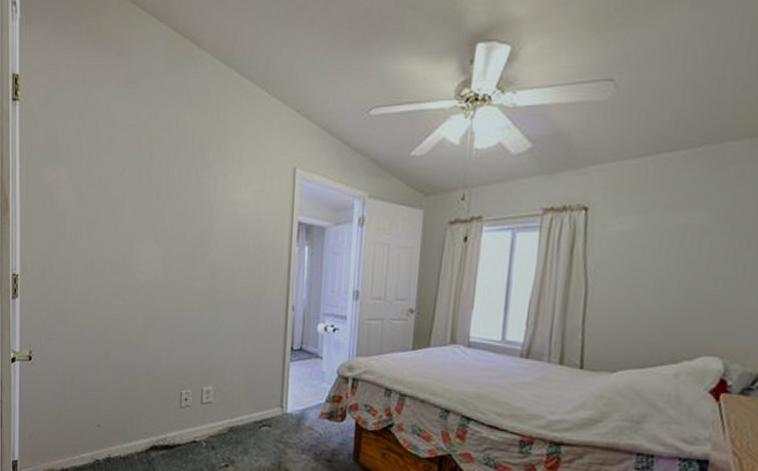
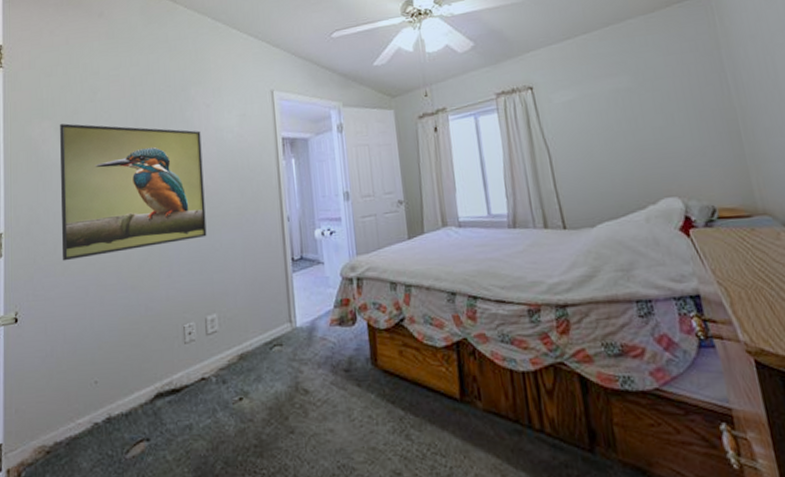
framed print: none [72,172,215,312] -> present [60,123,207,261]

